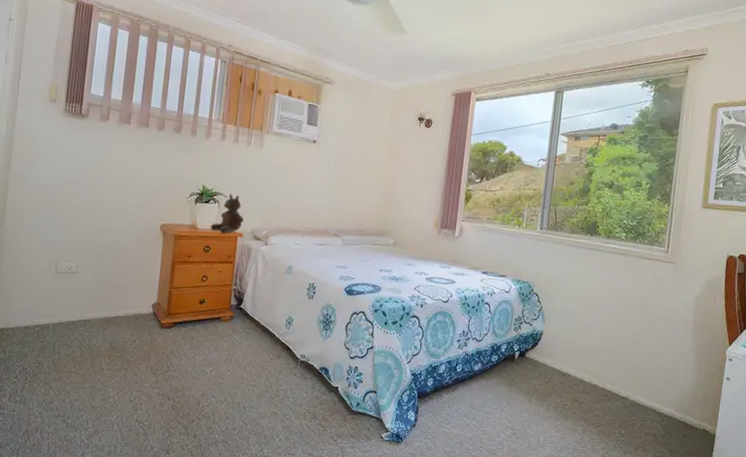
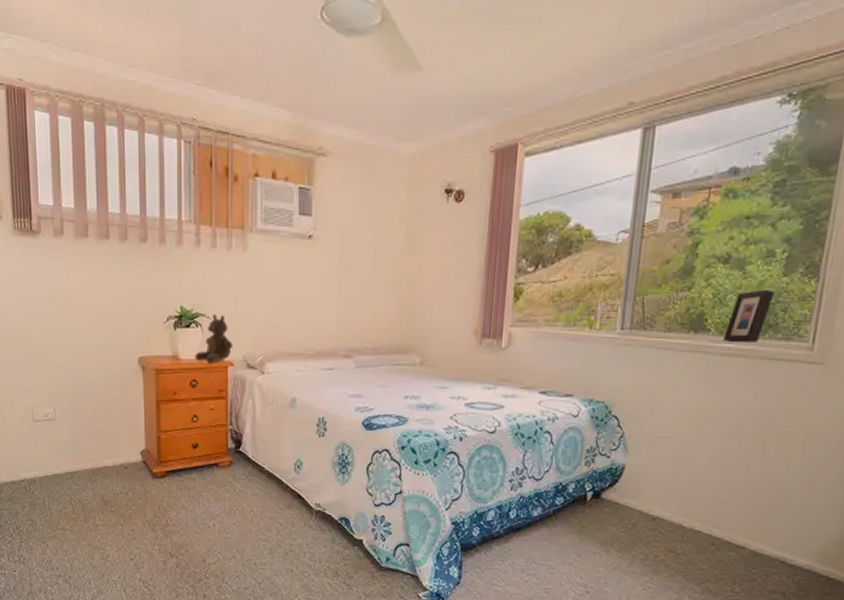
picture frame: none [610,208,642,246] -> present [723,290,775,344]

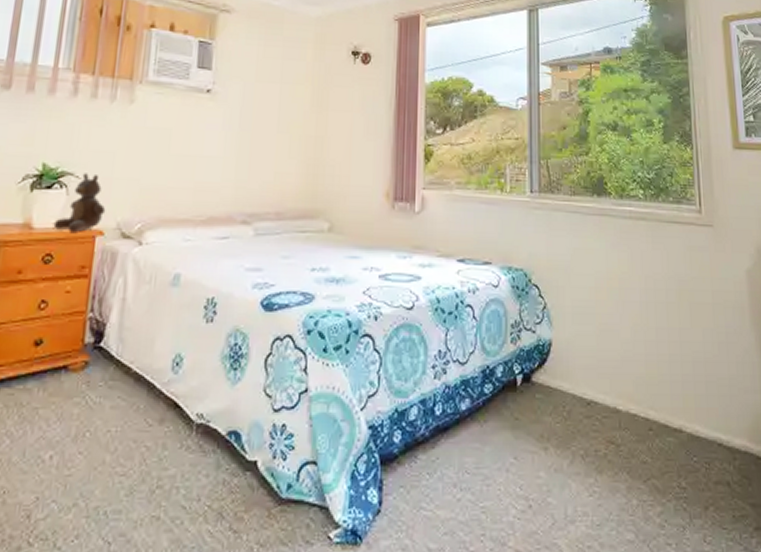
picture frame: present [723,290,775,344] -> none [624,156,659,207]

